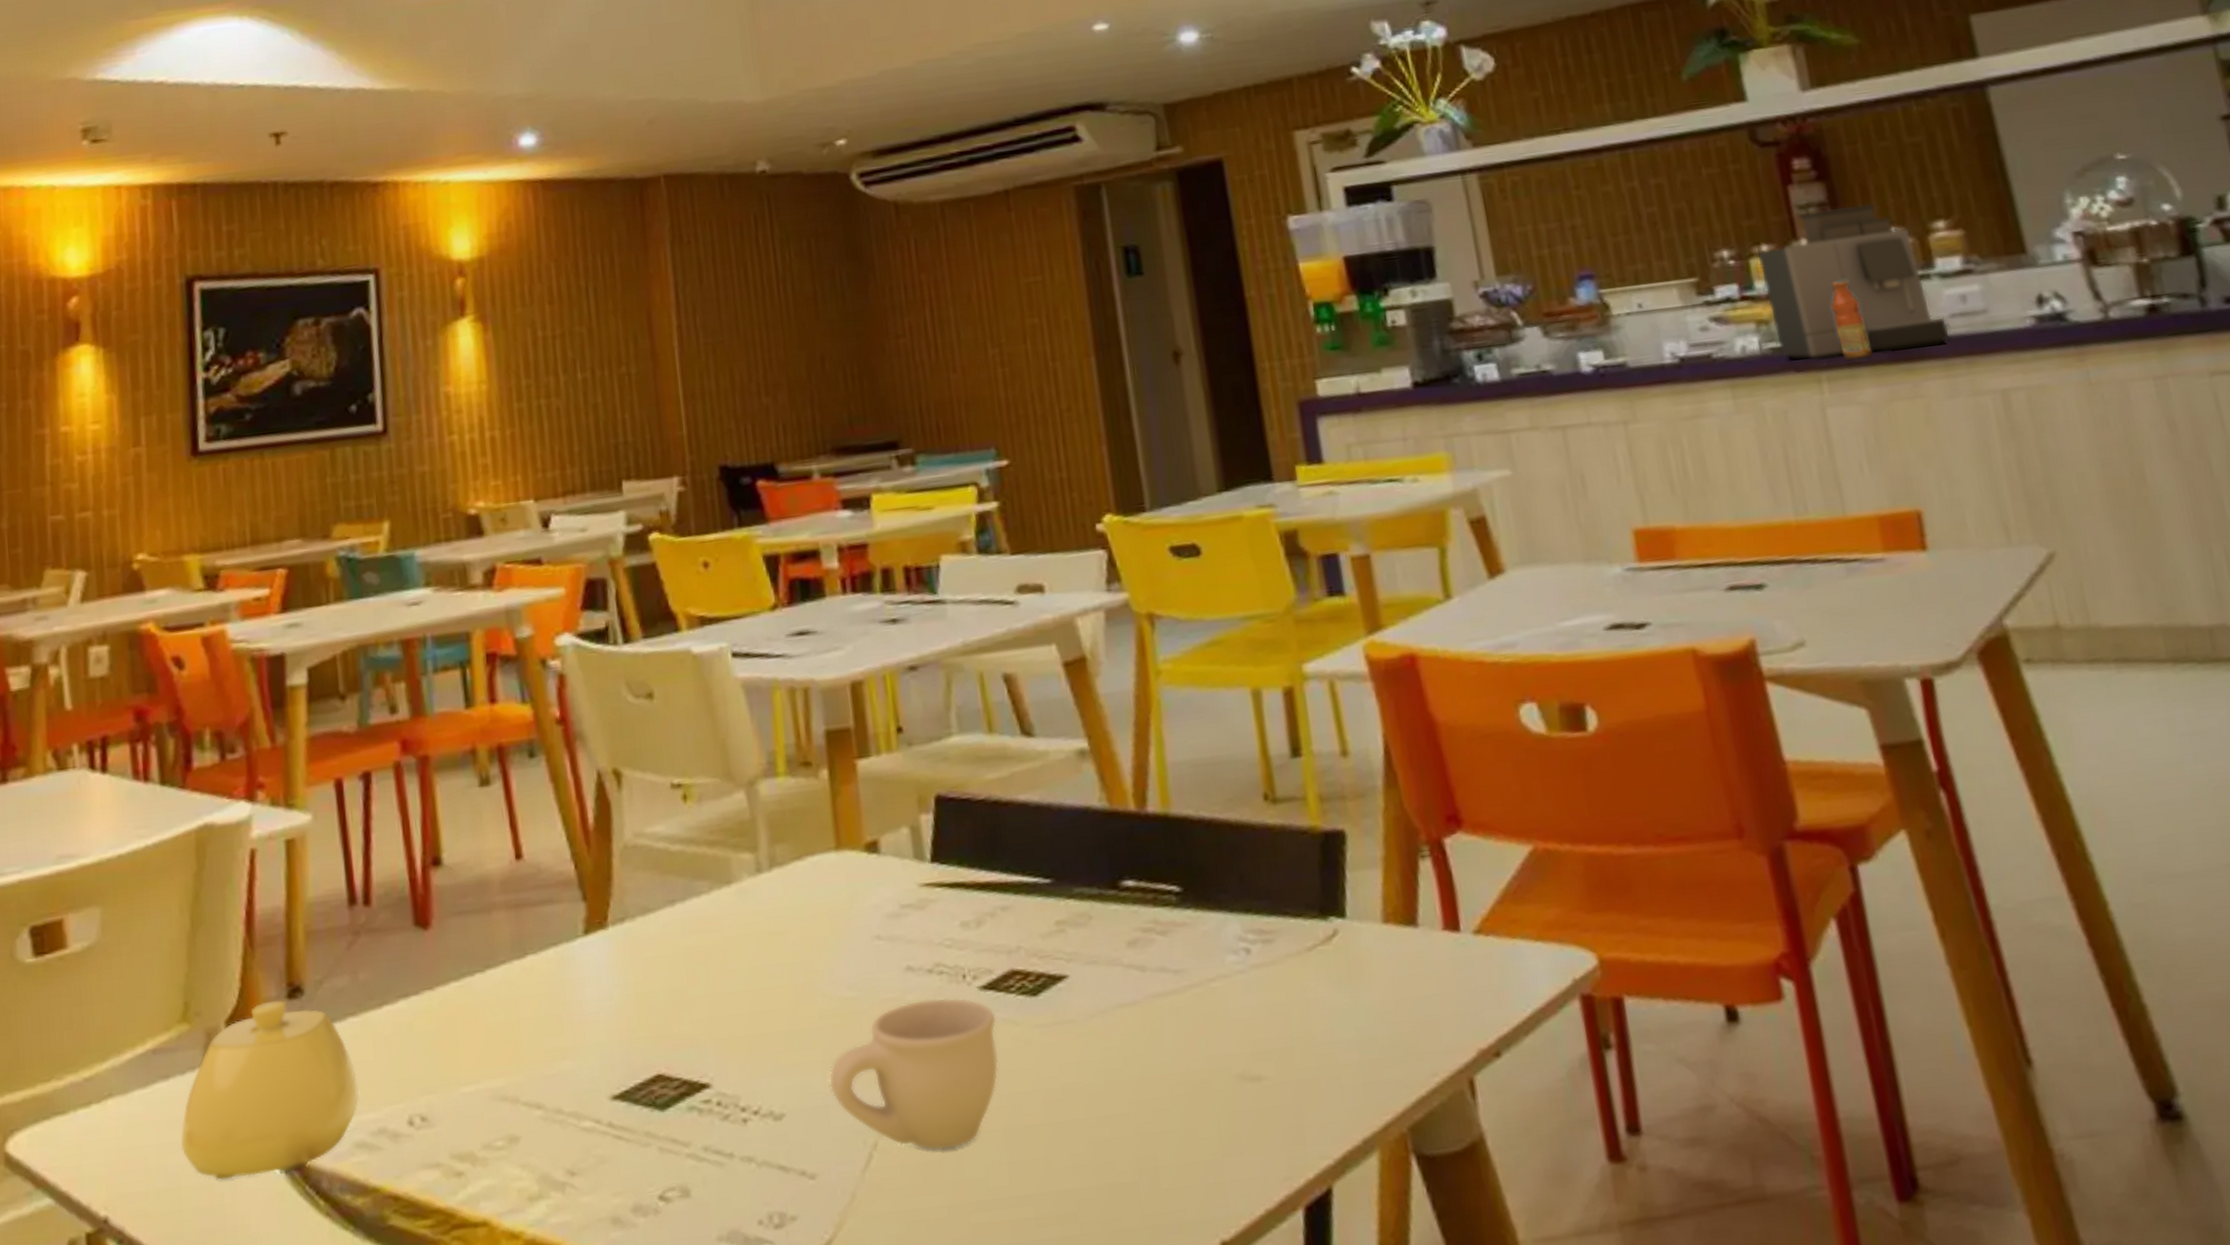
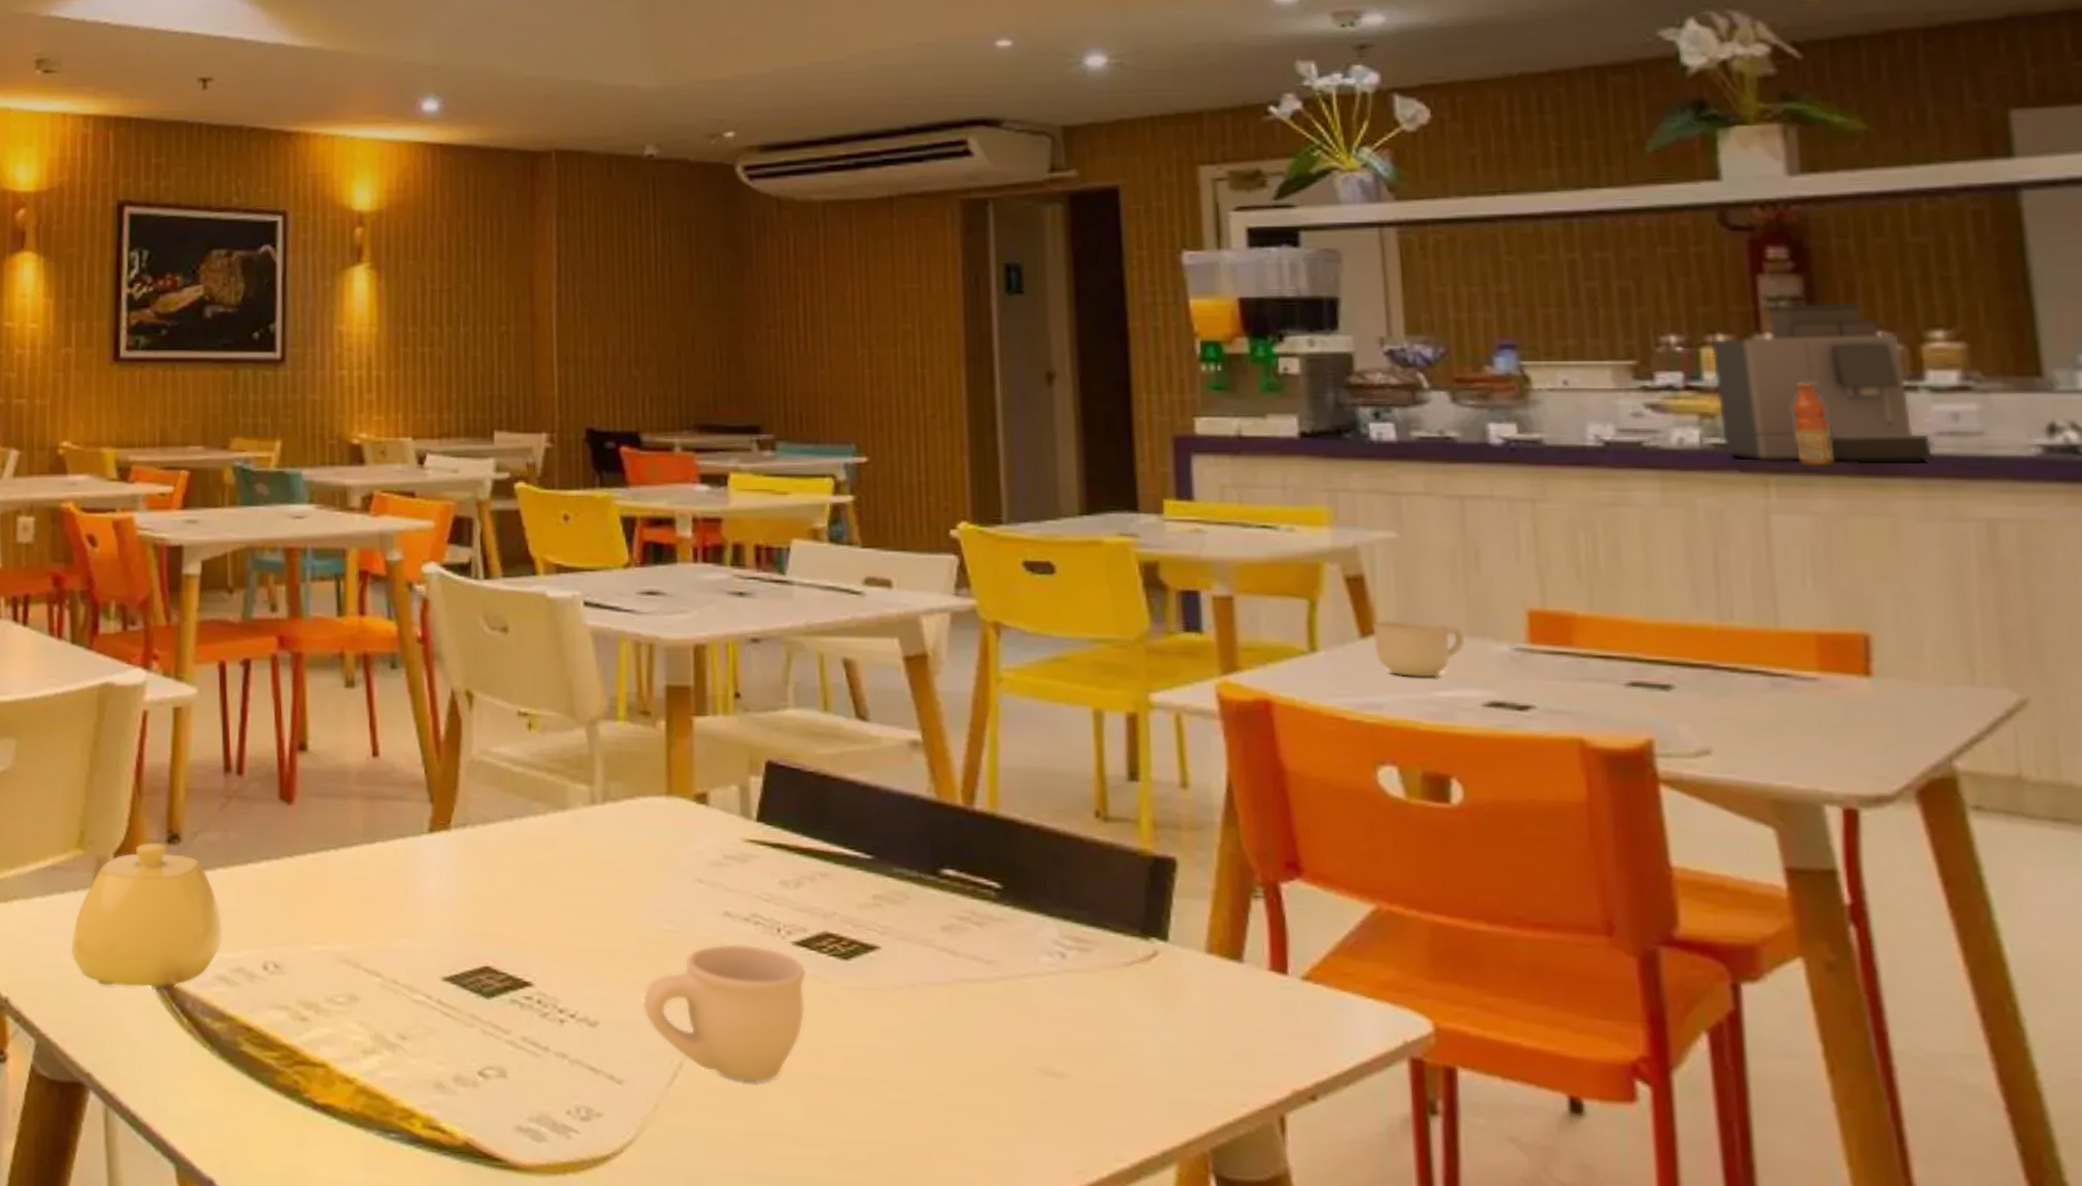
teacup: none [1498,554,1583,612] -> present [1372,619,1466,677]

